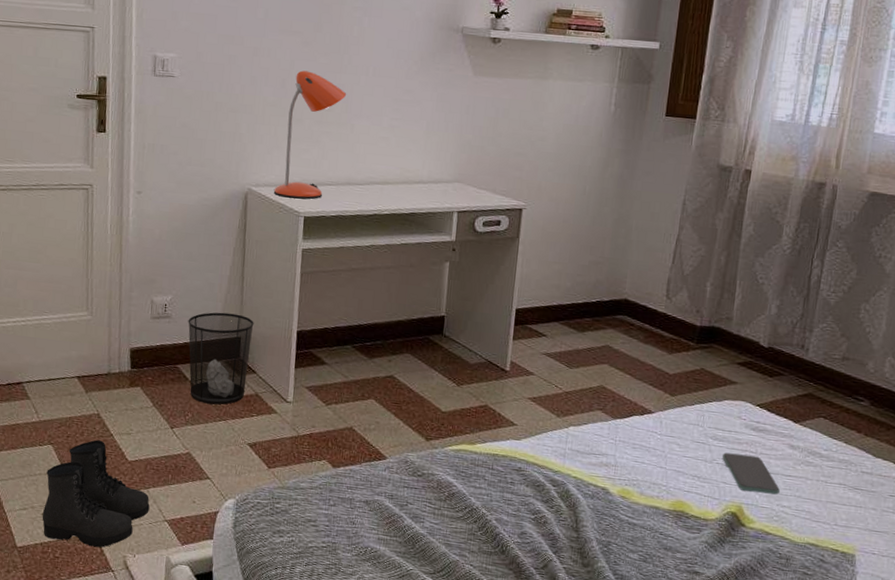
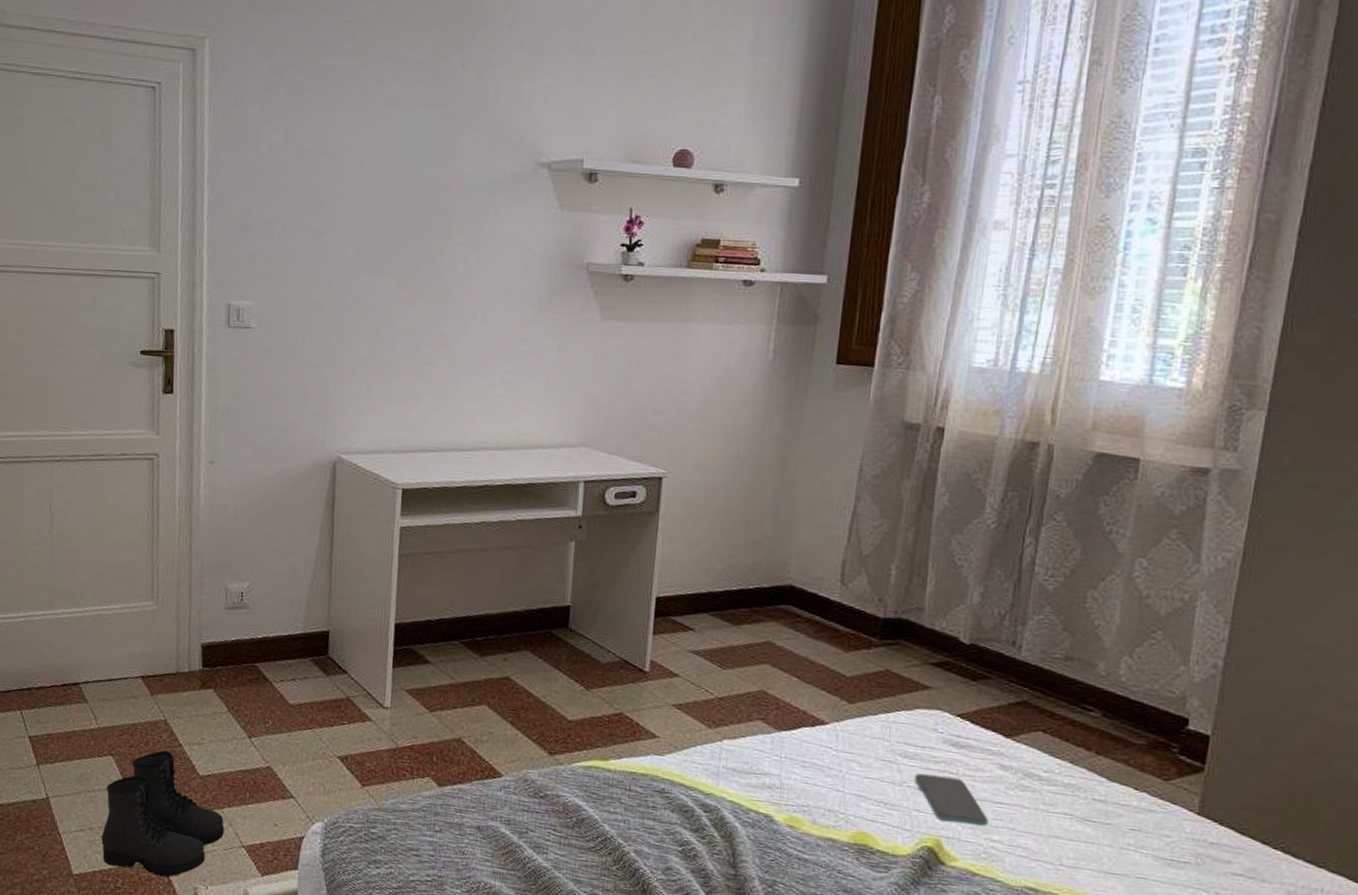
waste bin: present [188,312,254,405] -> none [268,601,345,711]
desk lamp: present [273,70,347,199] -> none [366,318,452,469]

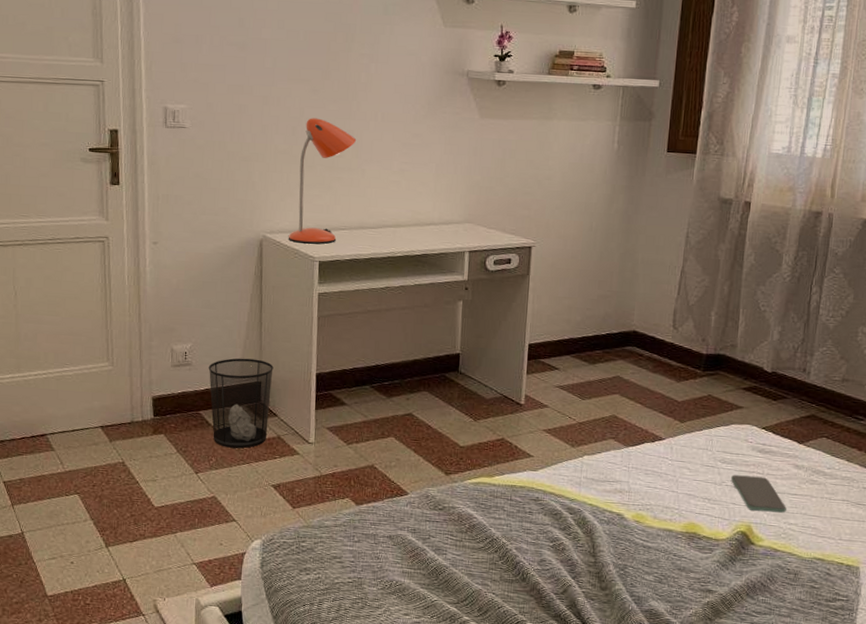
boot: present [101,750,225,877] -> none [71,487,178,593]
waste bin: none [268,601,345,711] -> present [208,358,274,449]
desk lamp: none [366,318,452,469] -> present [288,118,357,244]

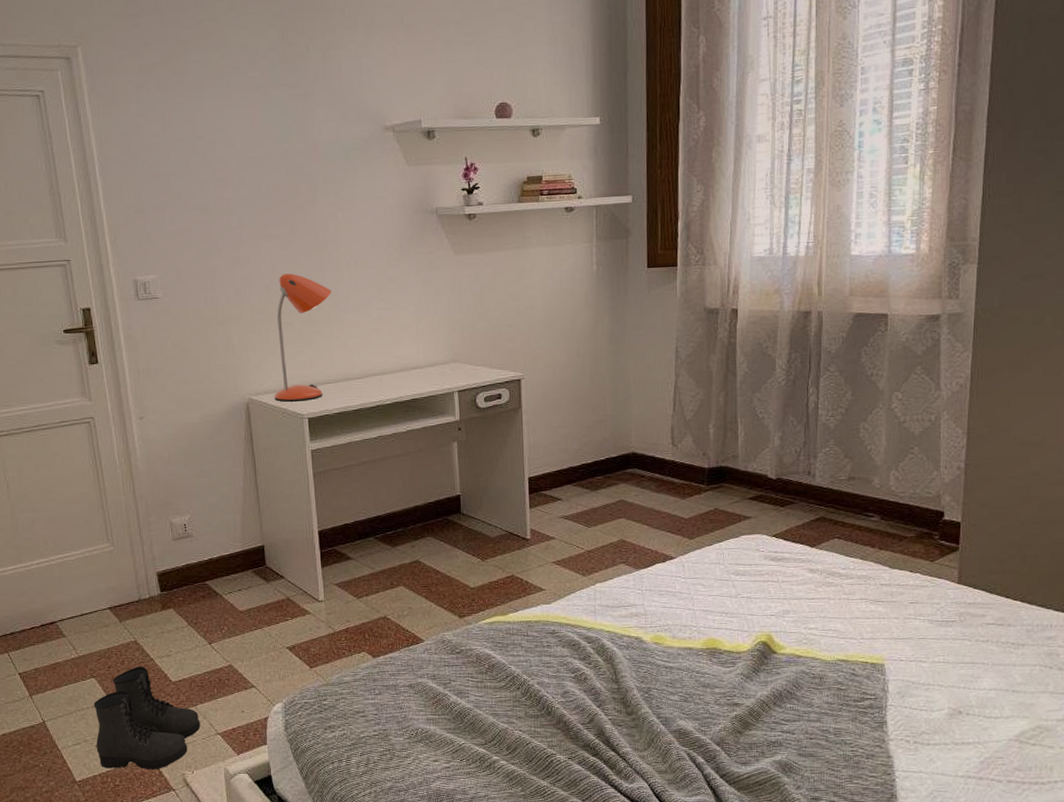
boot: none [71,487,178,593] -> present [94,666,201,770]
waste bin: present [208,358,274,449] -> none [209,523,277,615]
smartphone: present [731,475,787,513] -> none [747,585,806,619]

